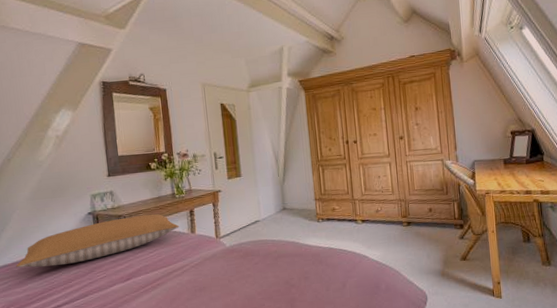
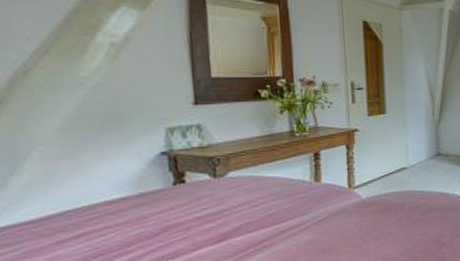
pillow: present [16,214,179,268] -> none [35,156,298,228]

